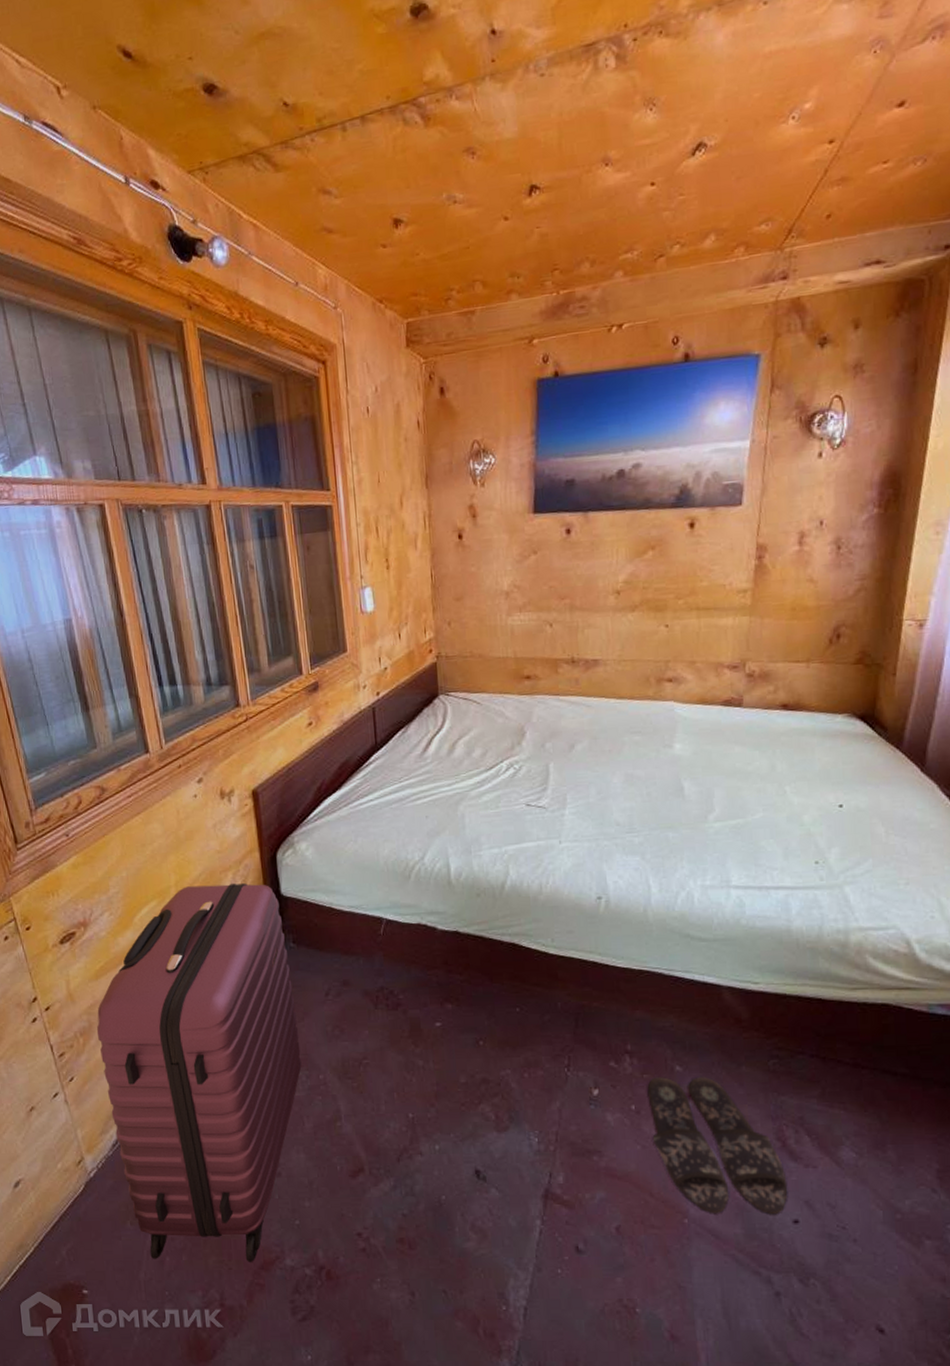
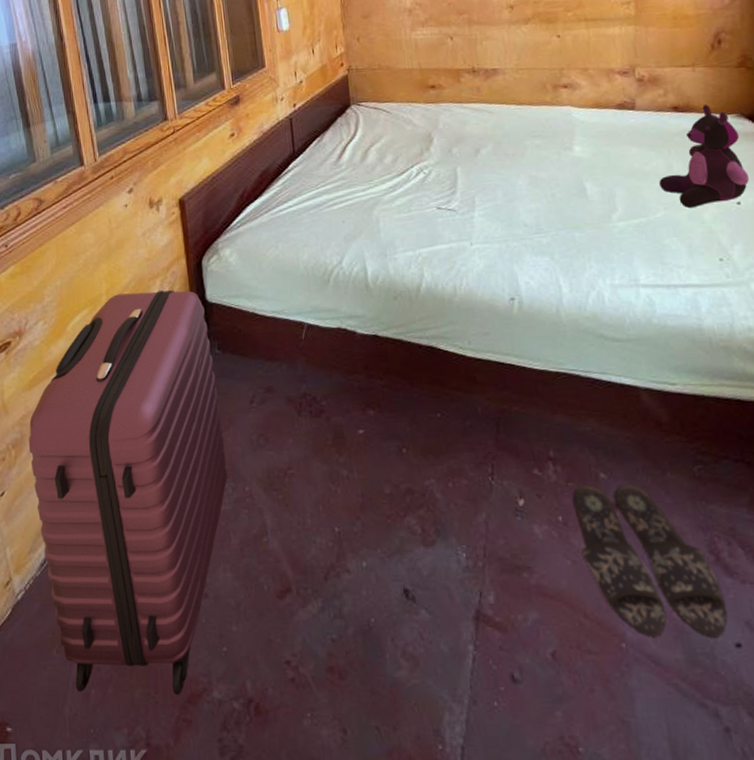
stuffed animal: none [760,703,854,810] -> present [659,104,749,209]

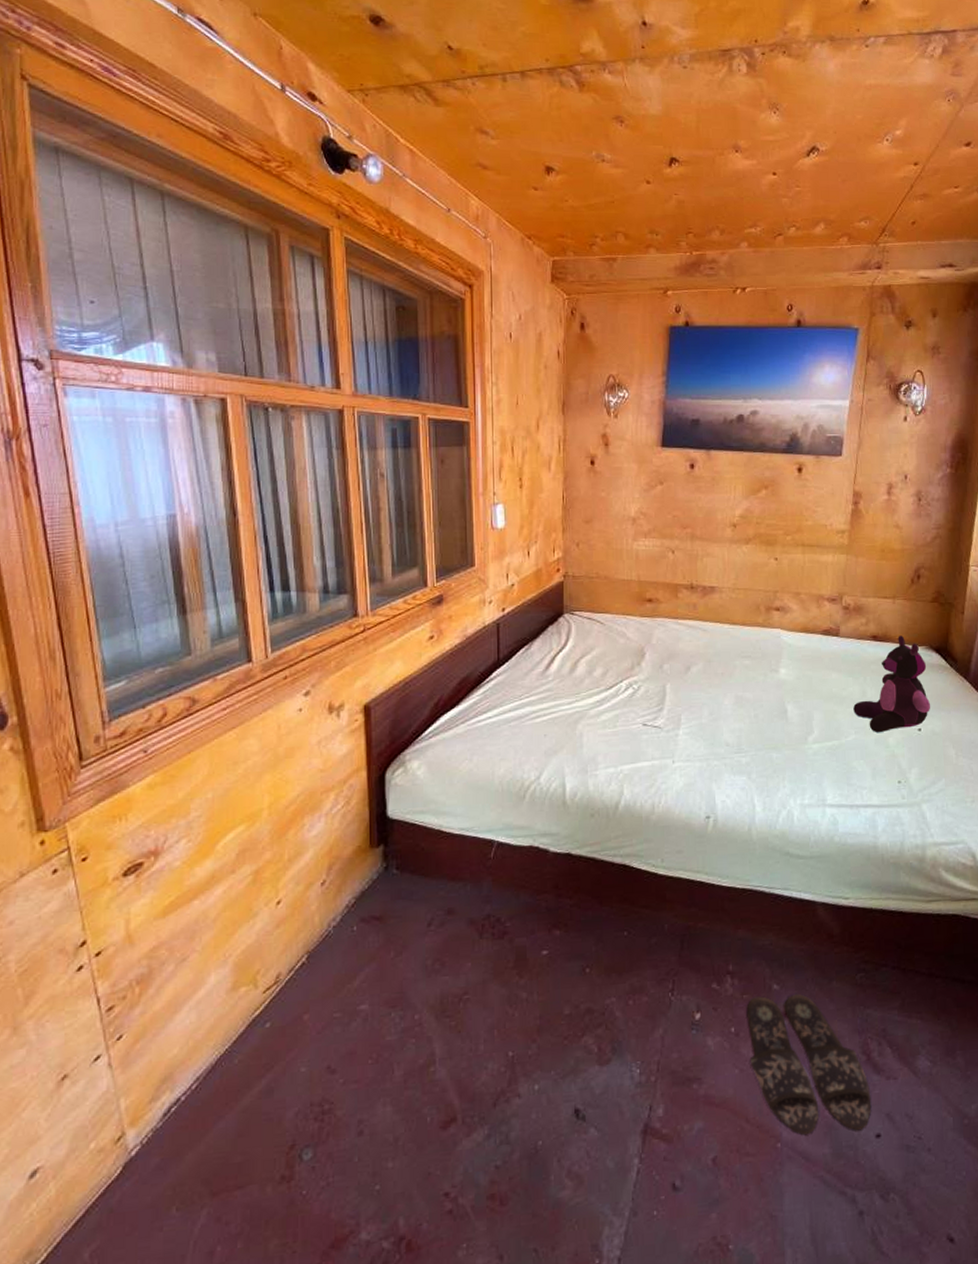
suitcase: present [28,290,228,695] -> none [157,804,396,1251]

